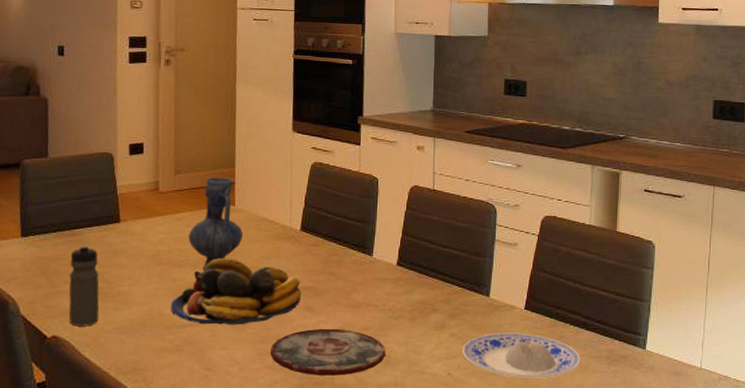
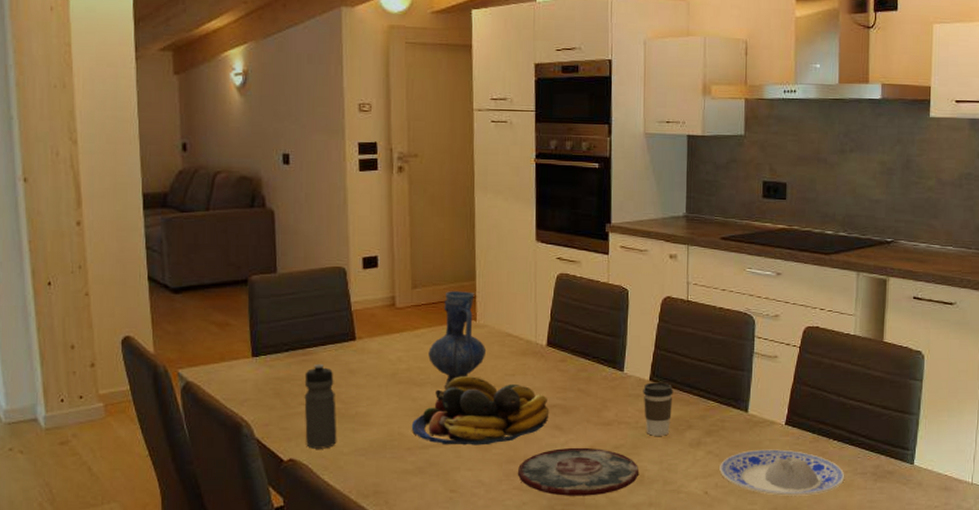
coffee cup: none [390,267,419,319] -> present [643,382,673,436]

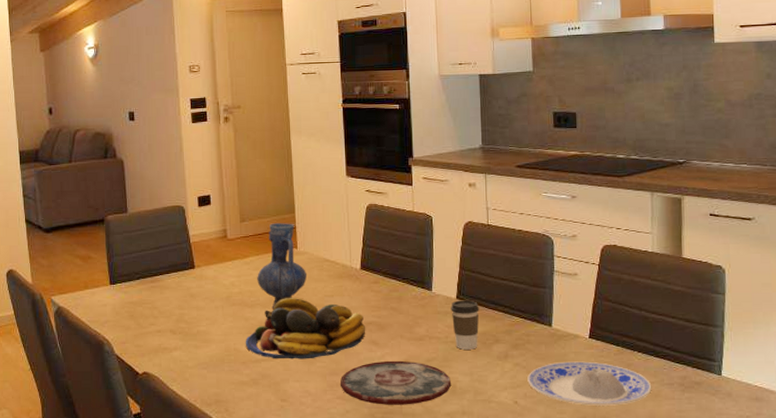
water bottle: present [304,363,337,449] -> none [153,289,183,363]

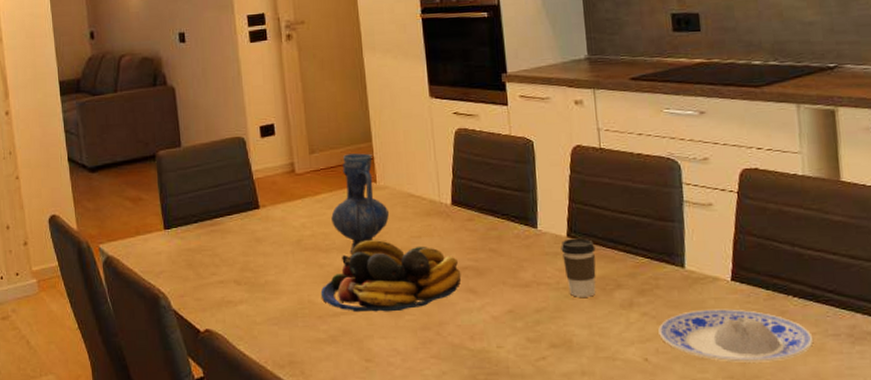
plate: present [340,360,452,405] -> none [434,311,567,365]

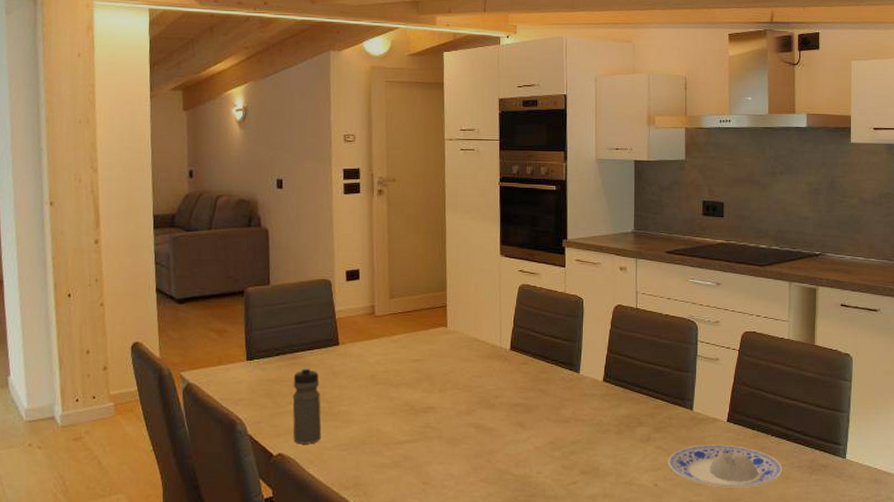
water bottle: none [214,233,250,319] -> present [292,366,322,444]
fruit bowl: present [320,240,462,313] -> none [388,378,513,441]
vase: present [331,153,390,253] -> none [404,301,456,388]
coffee cup: present [561,238,596,297] -> none [597,383,625,432]

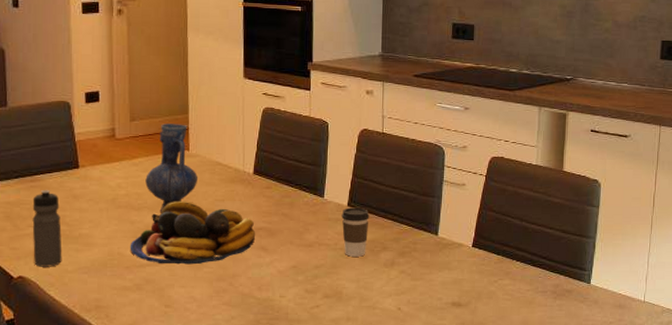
fruit bowl: none [388,378,513,441] -> present [129,201,256,265]
vase: none [404,301,456,388] -> present [145,123,199,212]
coffee cup: none [597,383,625,432] -> present [341,207,370,257]
plate: present [668,444,783,488] -> none [412,269,527,312]

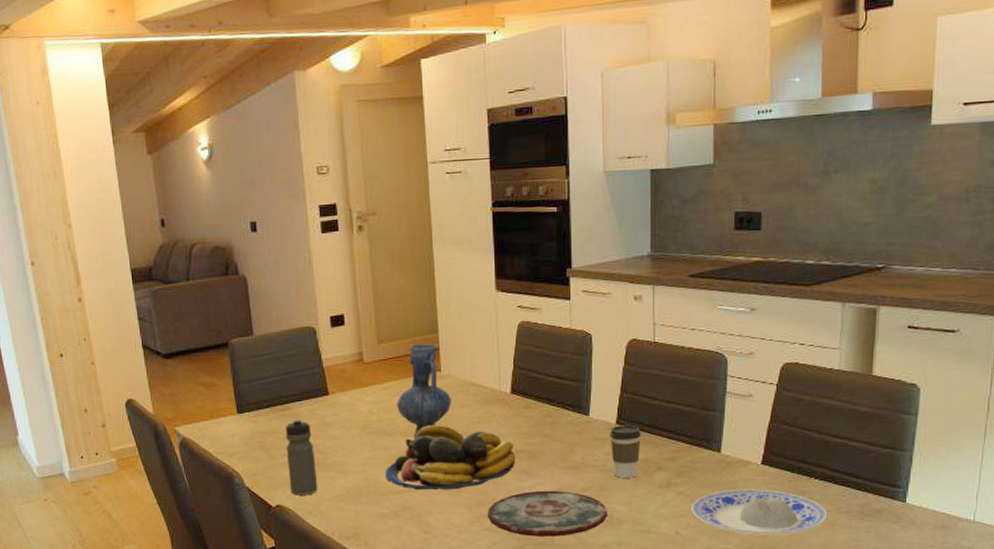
plate: none [227,267,338,311] -> present [488,490,608,537]
plate: none [412,269,527,312] -> present [691,489,828,535]

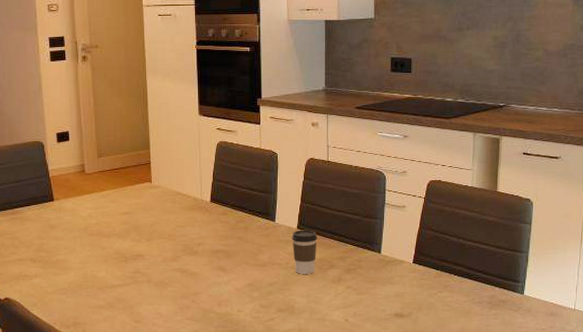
water bottle: present [285,417,318,496] -> none [14,220,43,289]
fruit bowl: present [384,425,516,491] -> none [102,228,214,285]
vase: present [397,344,452,437] -> none [113,158,161,238]
plate: present [488,490,608,537] -> none [190,284,290,325]
plate: present [691,489,828,535] -> none [357,283,465,322]

